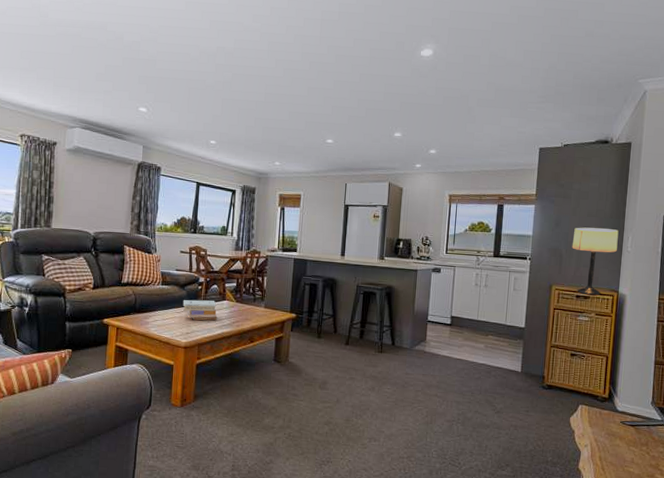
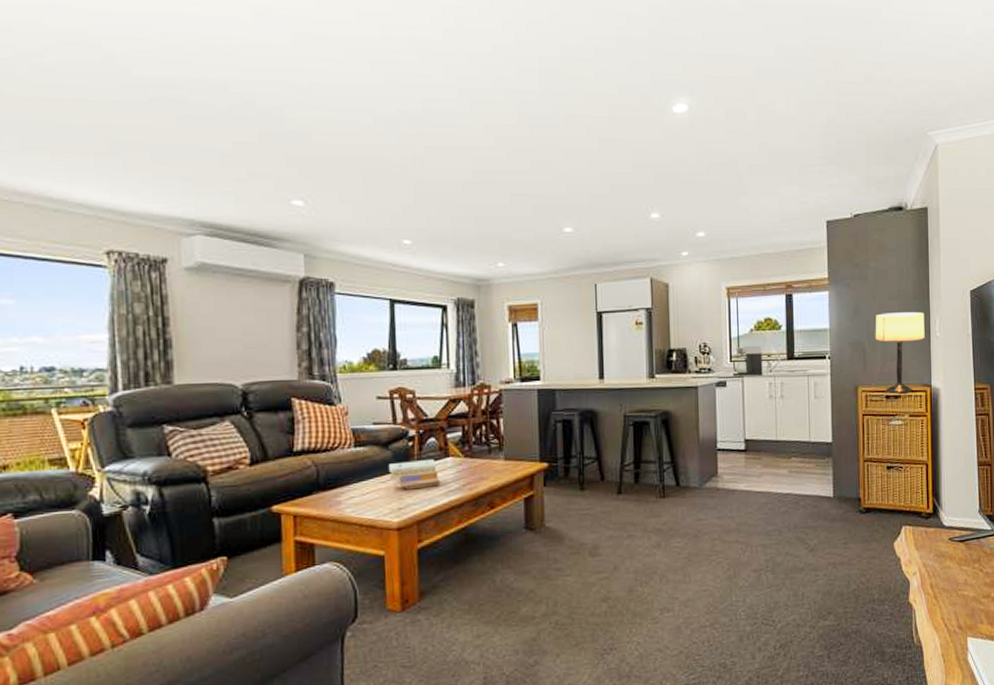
coffee maker: none [446,243,473,268] -> present [732,346,763,377]

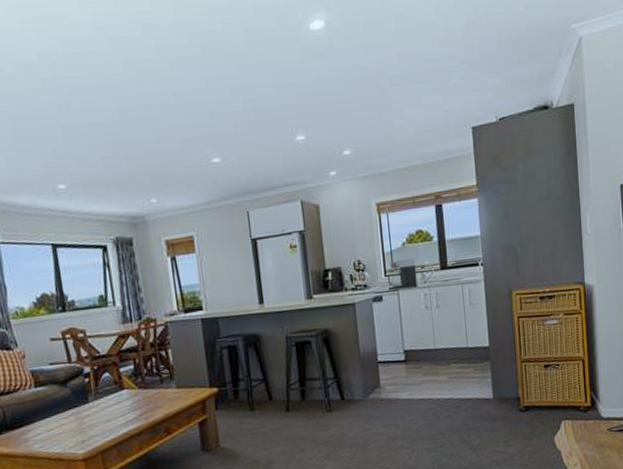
books: present [388,458,441,490] -> none [68,392,119,424]
table lamp: present [875,312,925,394] -> none [526,211,576,294]

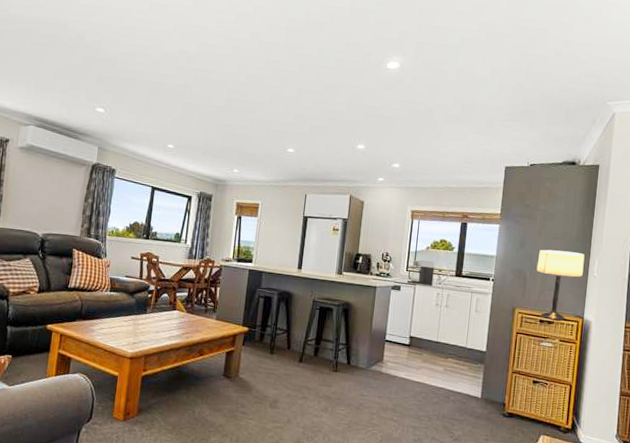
table lamp: none [526,211,576,294] -> present [536,249,585,321]

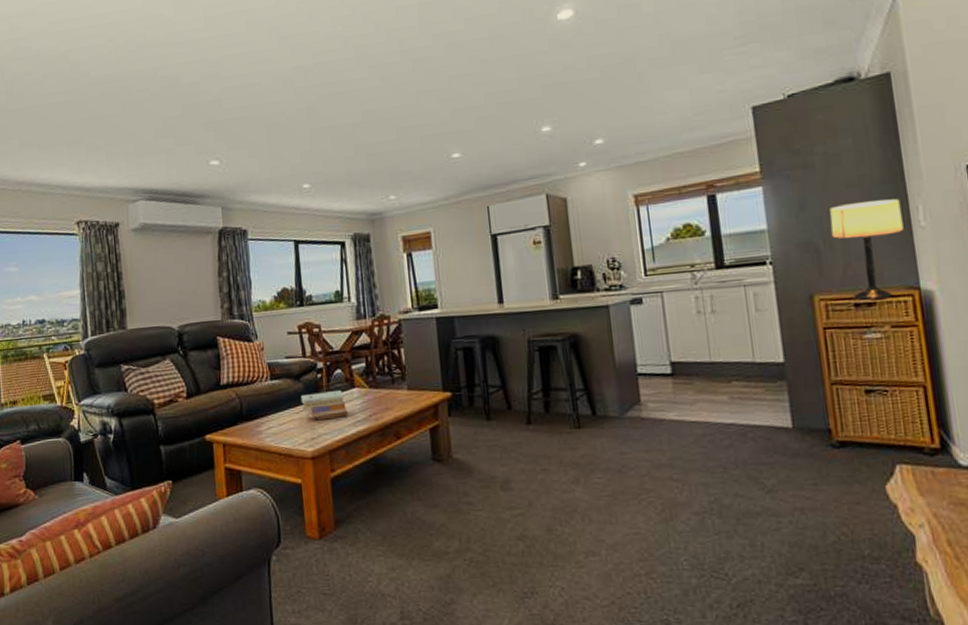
books: none [131,308,167,331] -> present [300,389,349,421]
coffee maker: present [407,260,435,287] -> none [648,256,687,292]

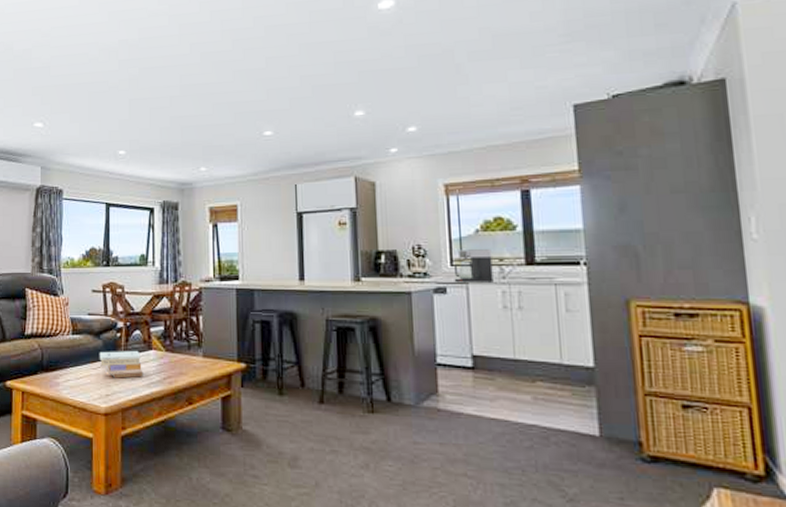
coffee maker: none [648,256,687,292] -> present [454,249,494,284]
table lamp: present [830,198,904,301] -> none [652,208,733,312]

